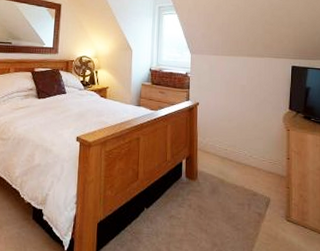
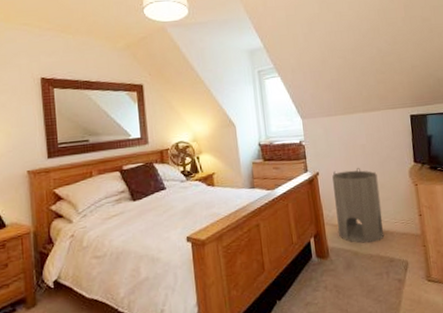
cylinder: none [209,104,252,175] -> present [332,168,385,244]

